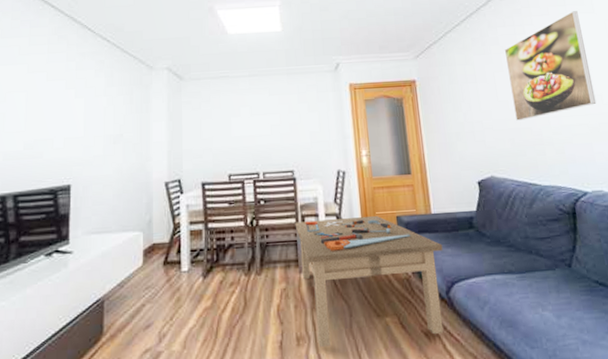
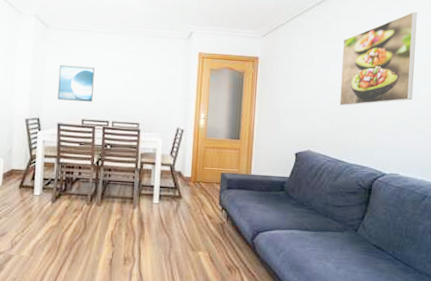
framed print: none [198,115,238,156] -> present [57,65,95,102]
coffee table: present [294,215,444,348] -> none [134,167,256,270]

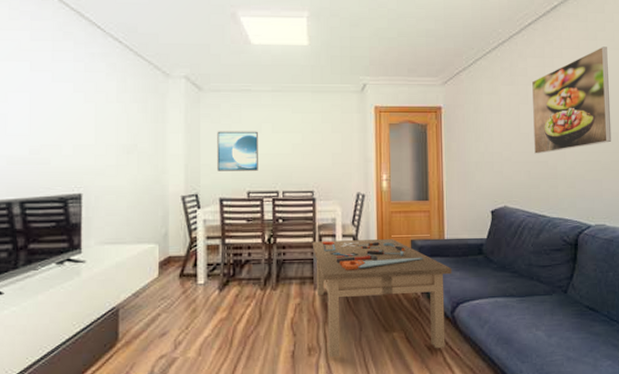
coffee table: none [134,167,256,270] -> present [312,238,452,358]

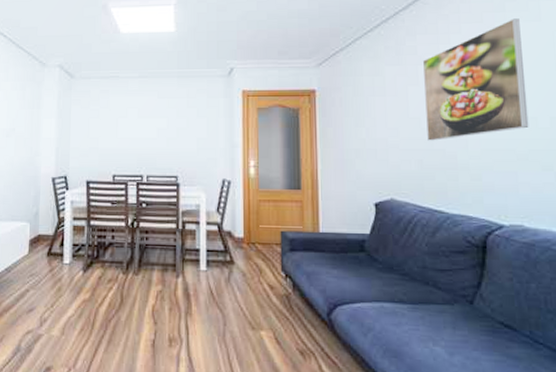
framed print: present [217,131,258,171] -> none [85,116,124,155]
coffee table: present [312,238,452,358] -> none [175,227,328,355]

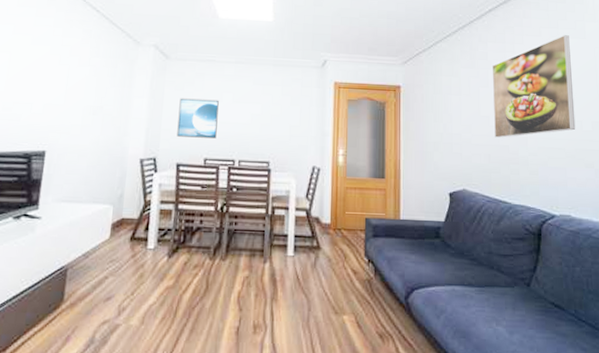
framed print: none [85,116,124,155] -> present [177,98,219,139]

